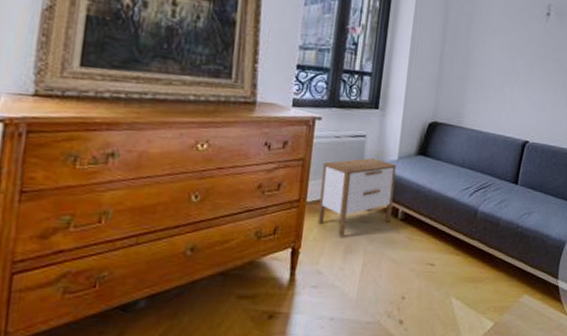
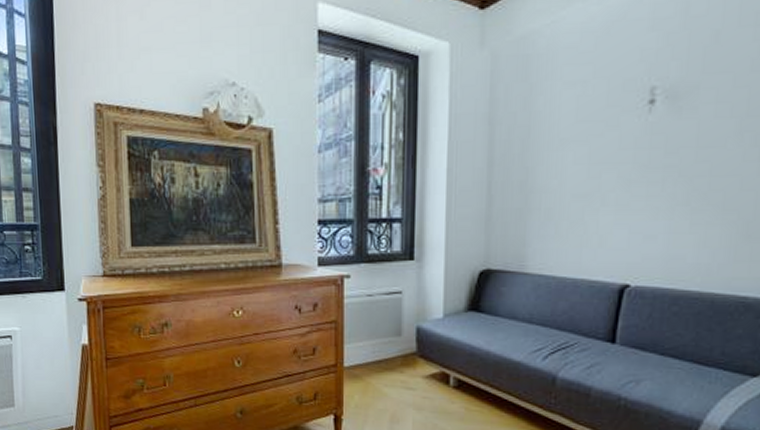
nightstand: present [317,157,397,237] -> none [357,316,442,404]

